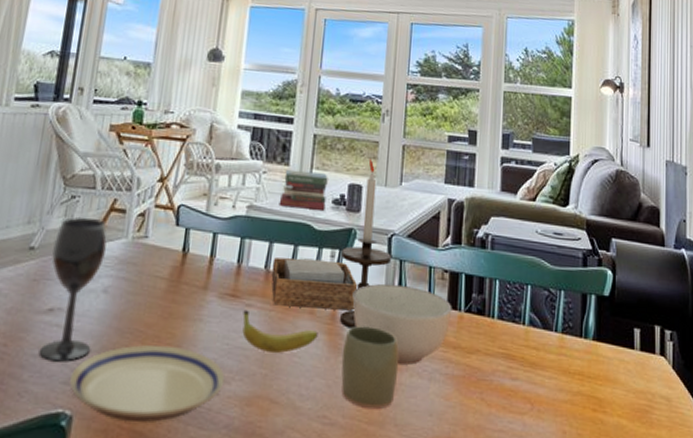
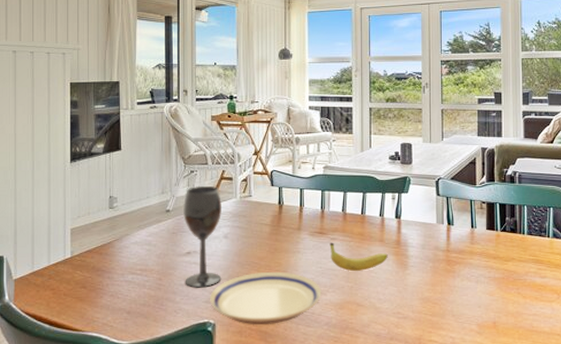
napkin holder: present [271,257,358,311] -> none [348,202,415,237]
books: present [279,169,328,210] -> none [348,136,384,165]
candlestick: present [340,159,391,329] -> none [400,122,439,250]
mug: present [341,326,399,408] -> none [407,247,452,305]
bowl: present [352,283,452,365] -> none [412,215,491,272]

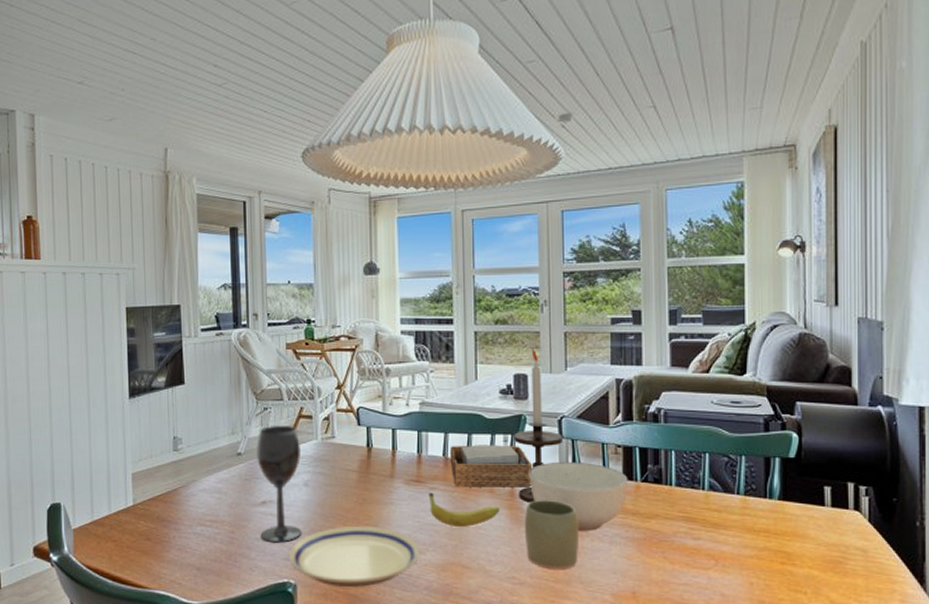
napkin holder: none [348,202,415,237] -> present [450,445,533,487]
candlestick: none [400,122,439,250] -> present [514,349,562,503]
mug: none [407,247,452,305] -> present [524,500,580,569]
bowl: none [412,215,491,272] -> present [529,461,628,531]

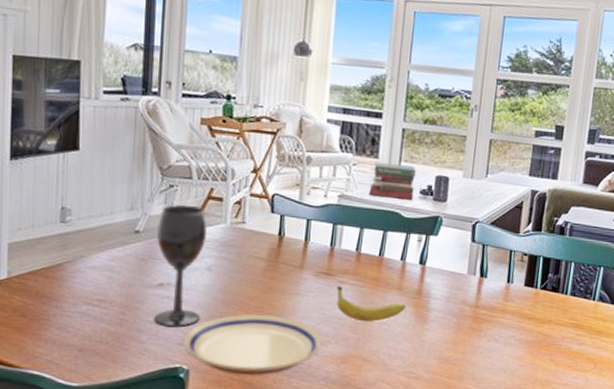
books: none [449,366,494,401] -> present [368,162,416,200]
napkin holder: present [450,445,533,487] -> none [362,241,443,288]
candlestick: present [514,349,562,503] -> none [426,152,475,302]
mug: present [524,500,580,569] -> none [426,300,479,366]
bowl: present [529,461,628,531] -> none [437,264,530,332]

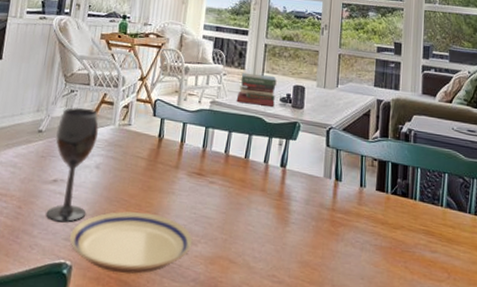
fruit: present [337,286,406,322] -> none [207,186,269,223]

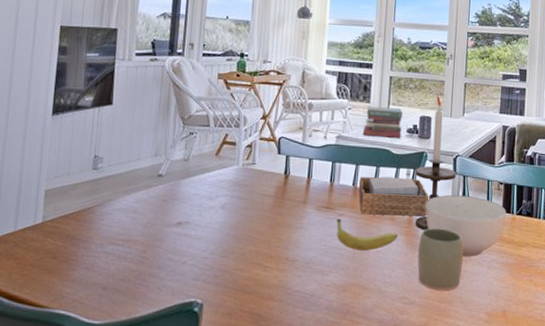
wine glass: present [46,107,99,222] -> none [172,149,222,263]
plate: present [70,211,193,274] -> none [199,247,324,307]
fruit: none [207,186,269,223] -> present [336,218,398,252]
napkin holder: none [230,144,302,190] -> present [358,176,430,217]
candlestick: none [287,65,329,205] -> present [415,95,456,230]
mug: none [287,202,336,271] -> present [417,228,464,290]
bowl: none [297,168,381,236] -> present [425,194,507,256]

